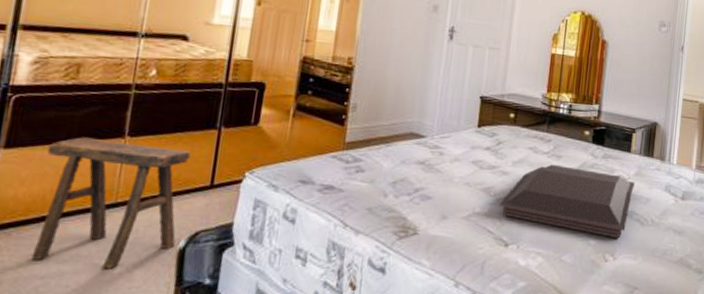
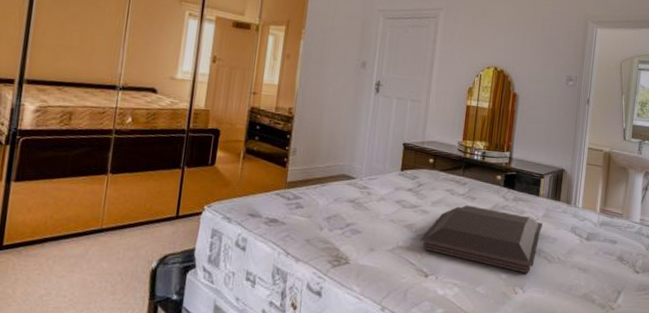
stool: present [31,137,191,269] -> none [37,173,160,284]

